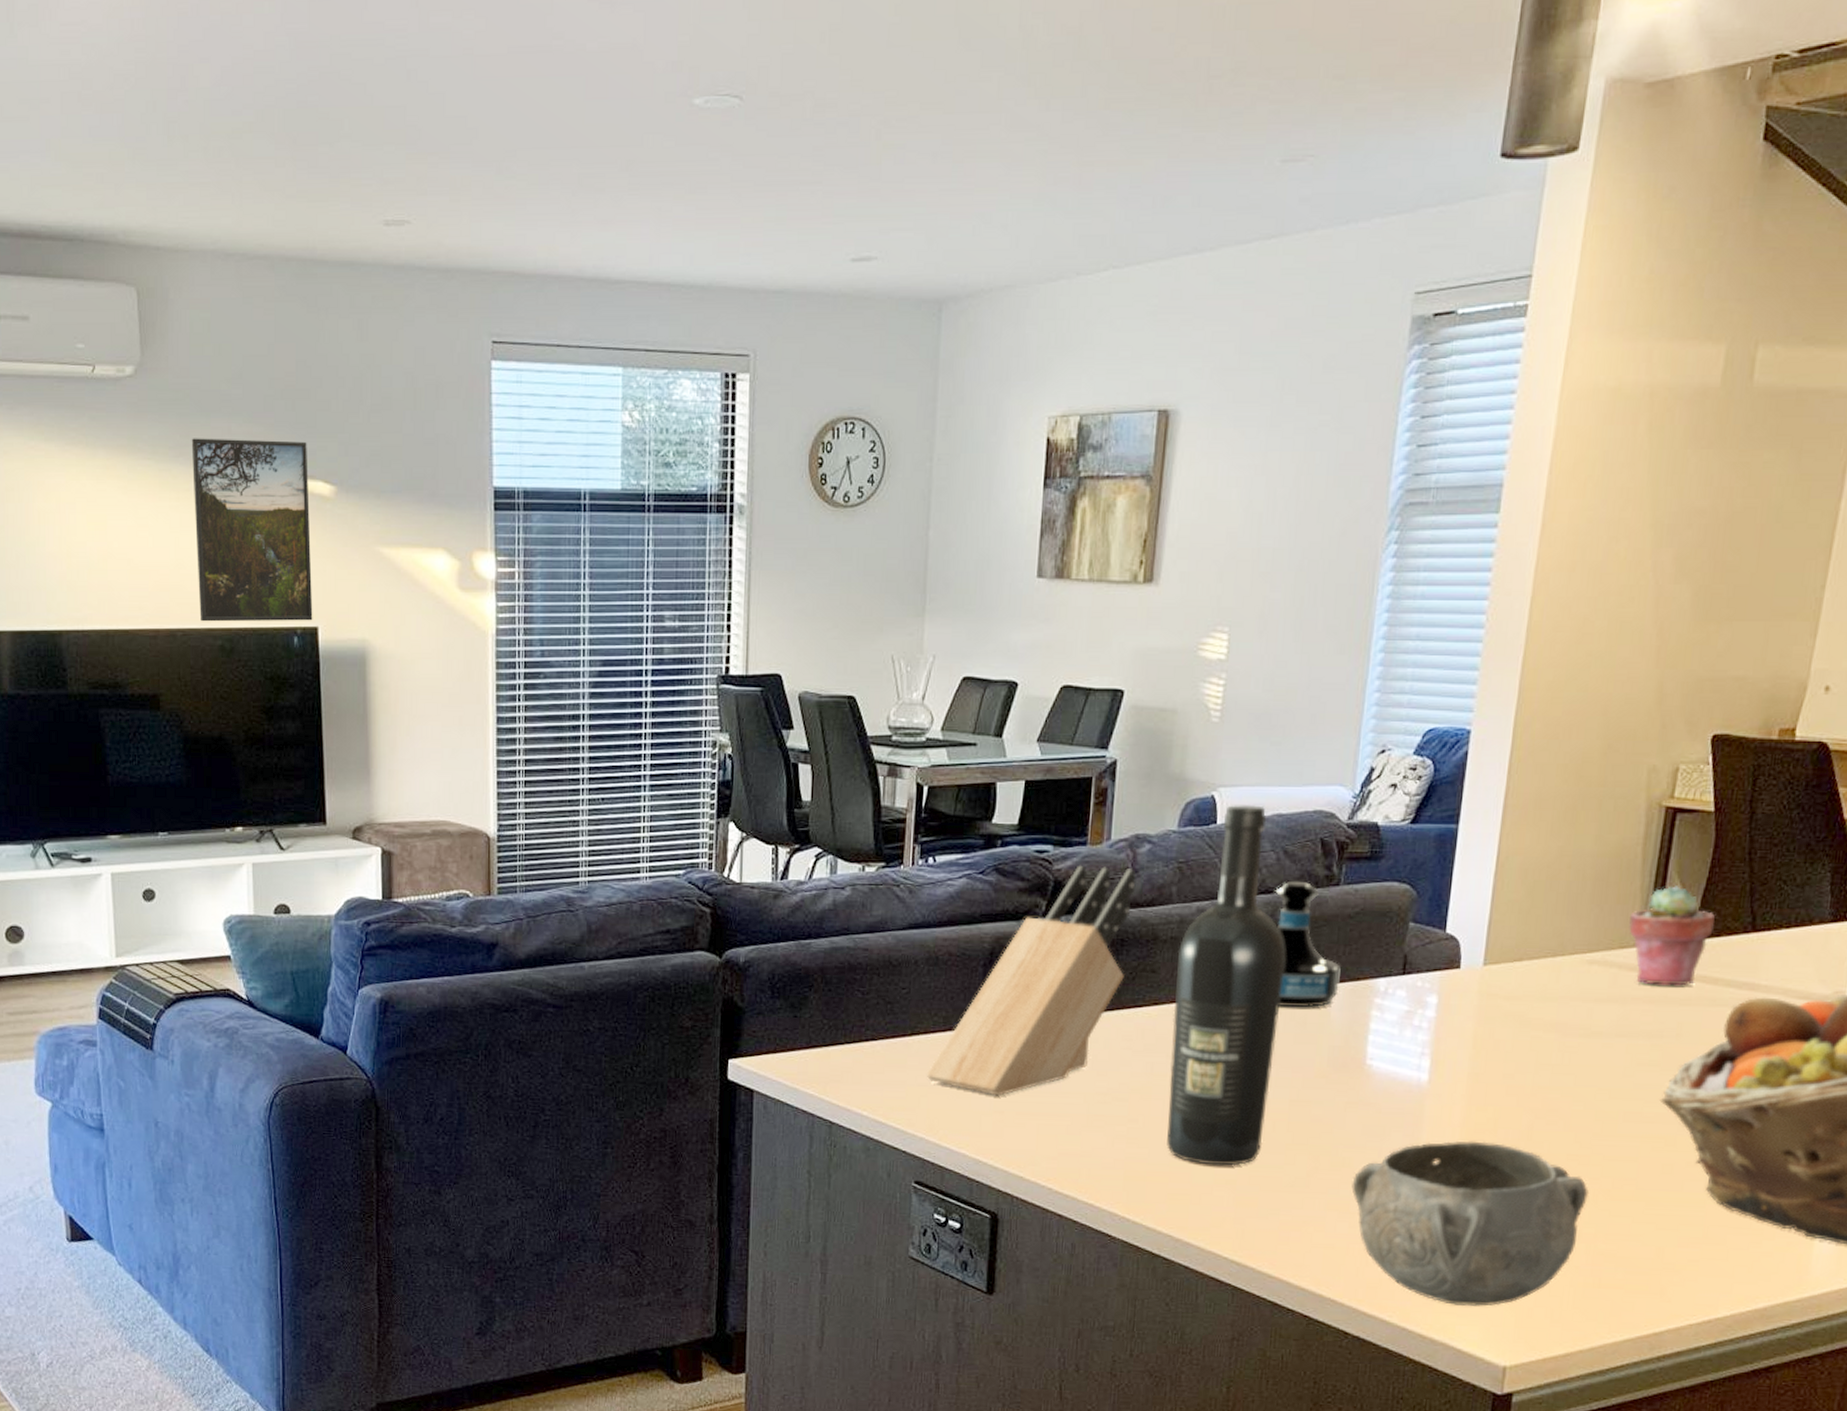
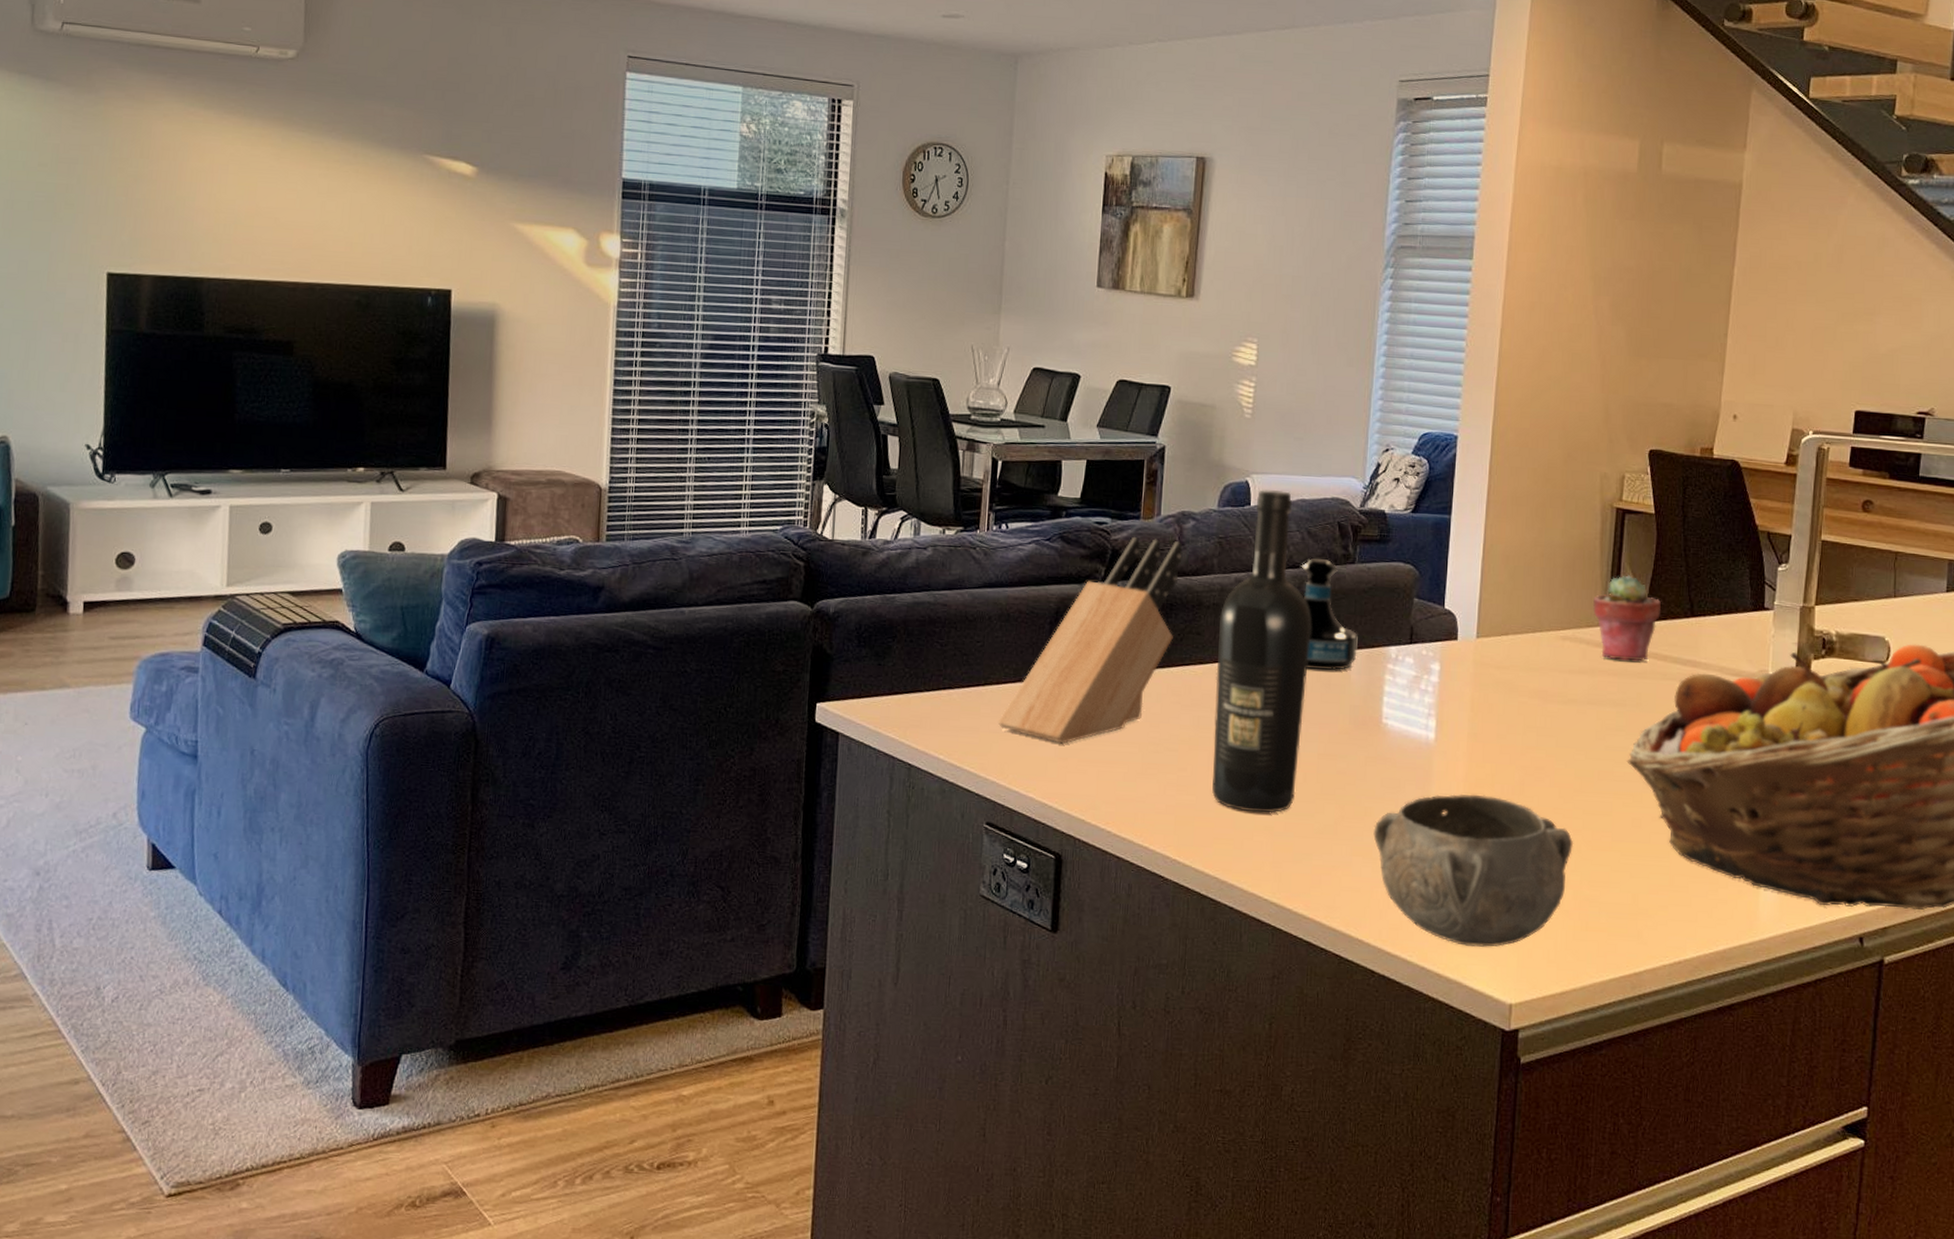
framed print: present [191,438,313,622] -> none [339,116,454,284]

